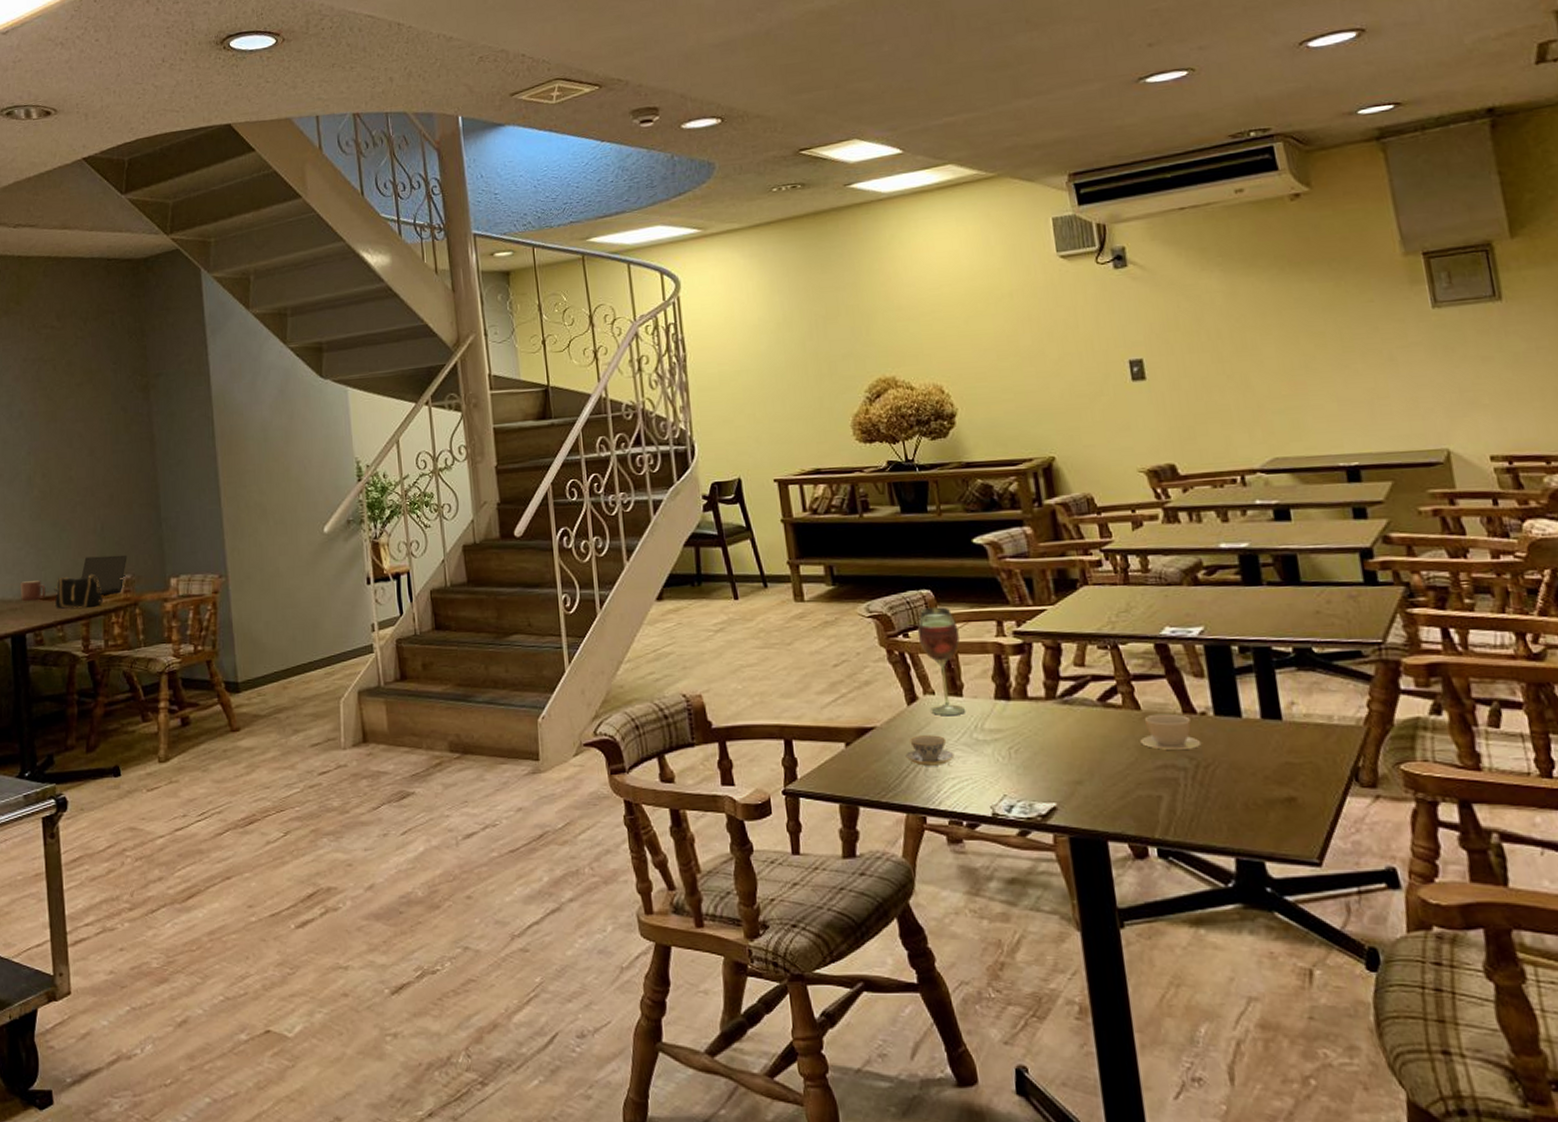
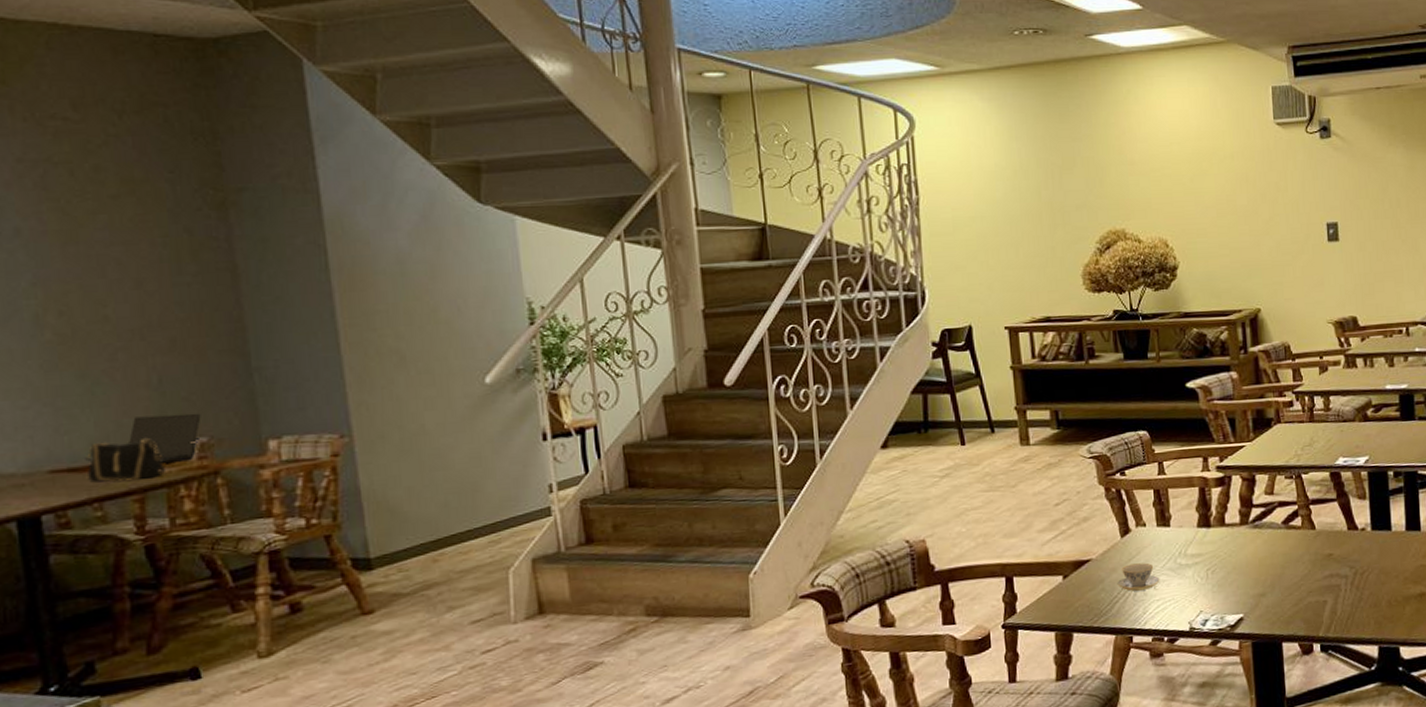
mug: present [21,580,46,603] -> none [29,448,72,477]
wineglass: present [917,607,966,715] -> none [1133,446,1172,545]
teacup: present [1140,713,1202,750] -> none [1313,530,1360,562]

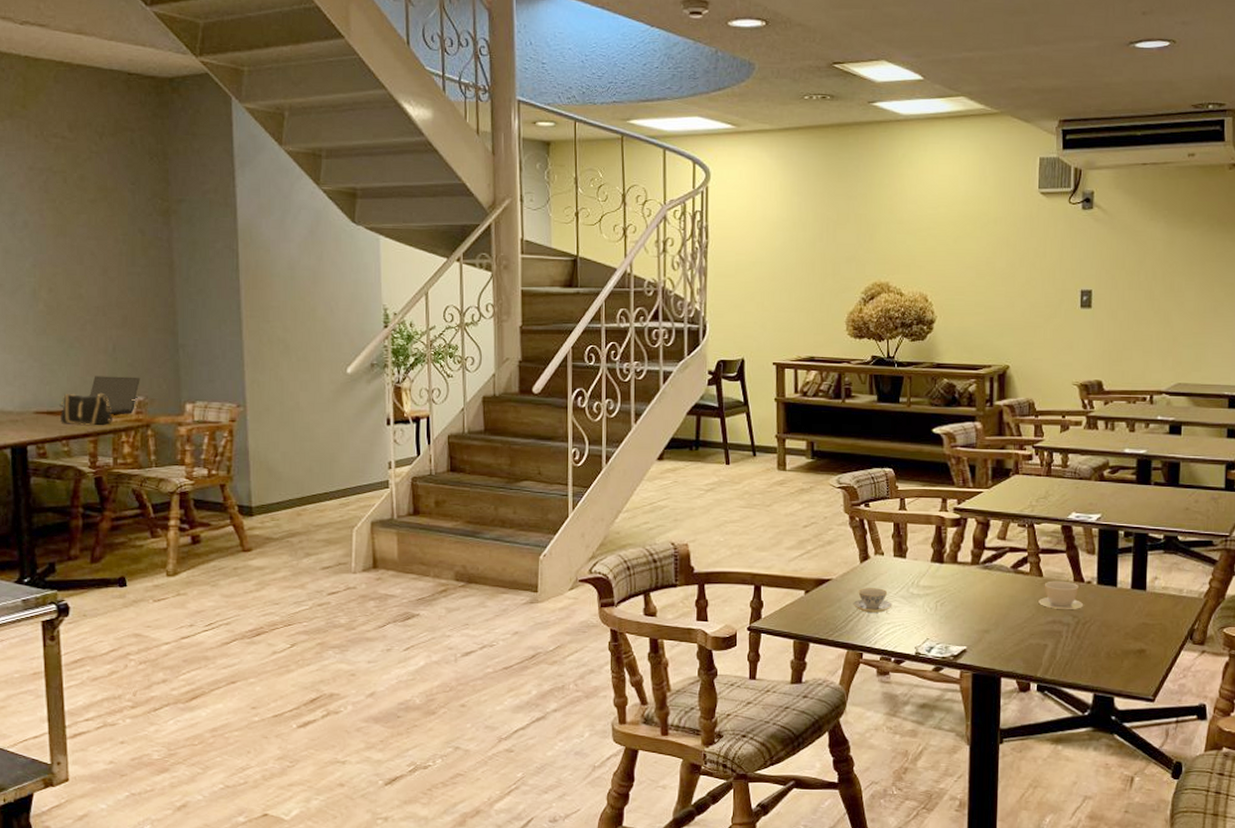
teacup: none [1313,530,1360,562] -> present [1038,580,1084,609]

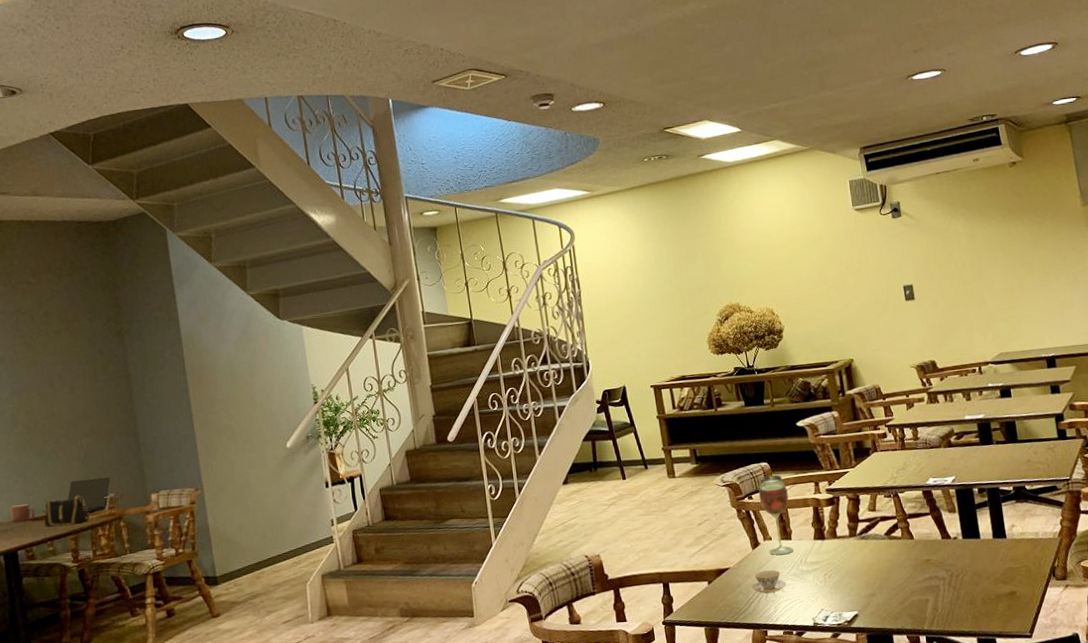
mug: none [22,394,50,416] -> present [10,504,35,525]
wineglass: none [876,483,910,573] -> present [758,474,794,555]
teacup: present [1038,580,1084,609] -> none [914,539,954,566]

